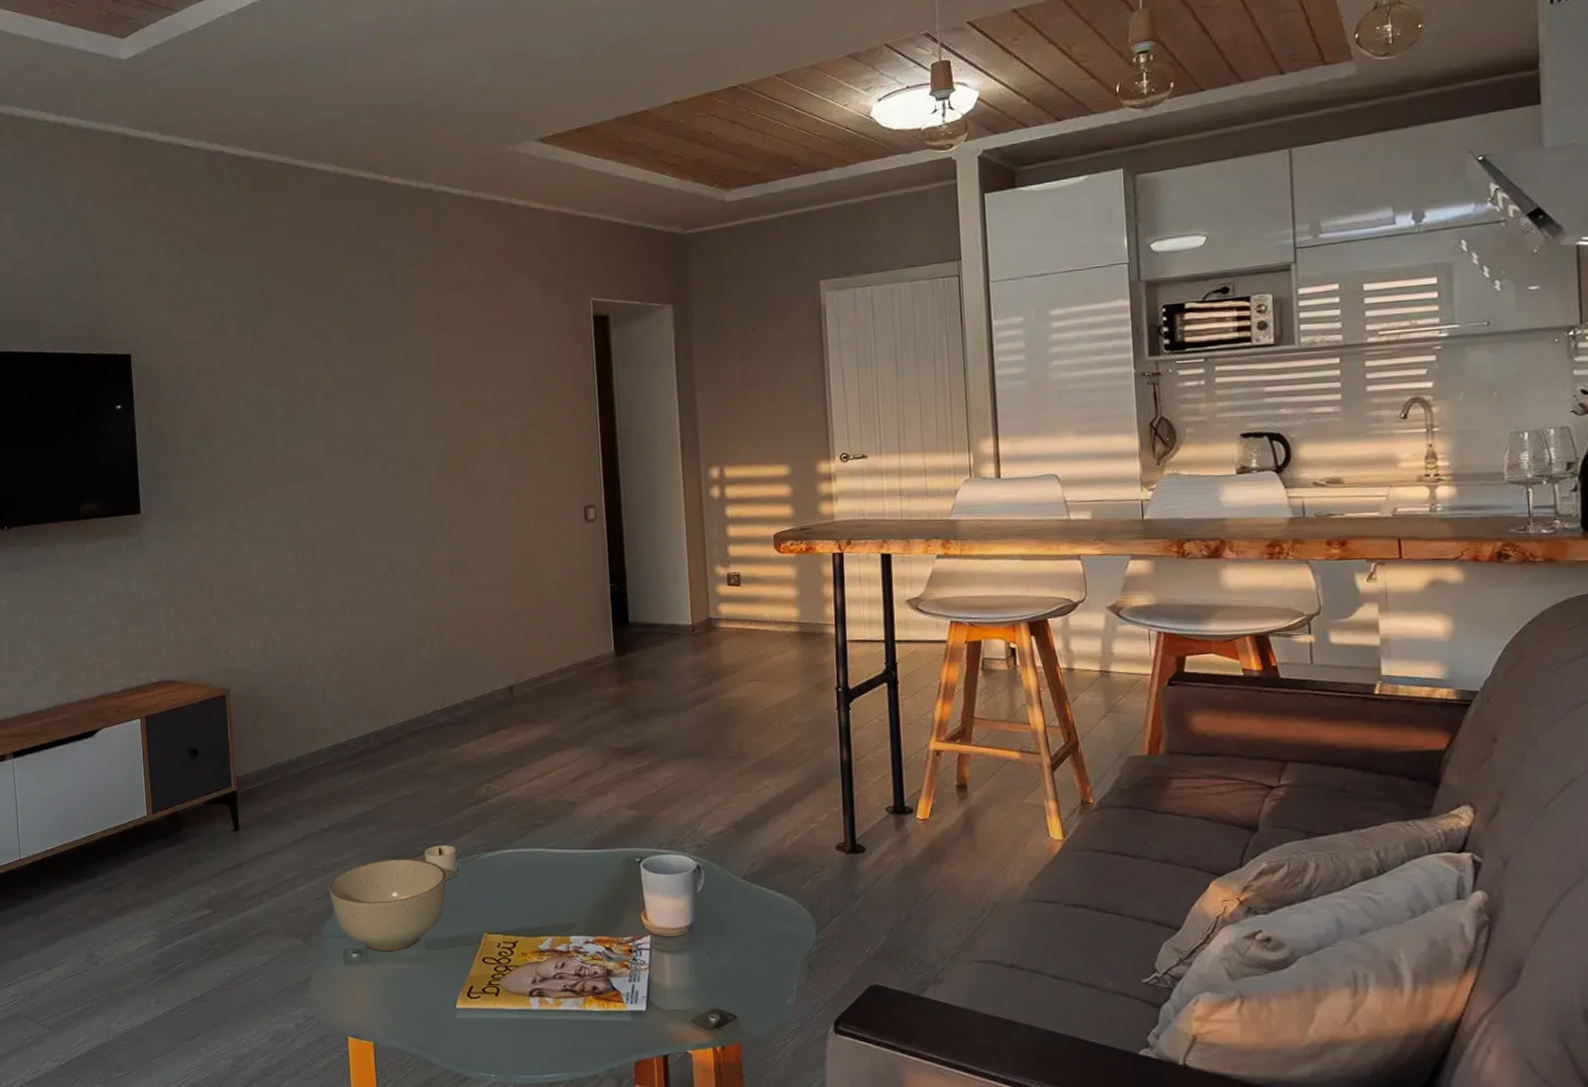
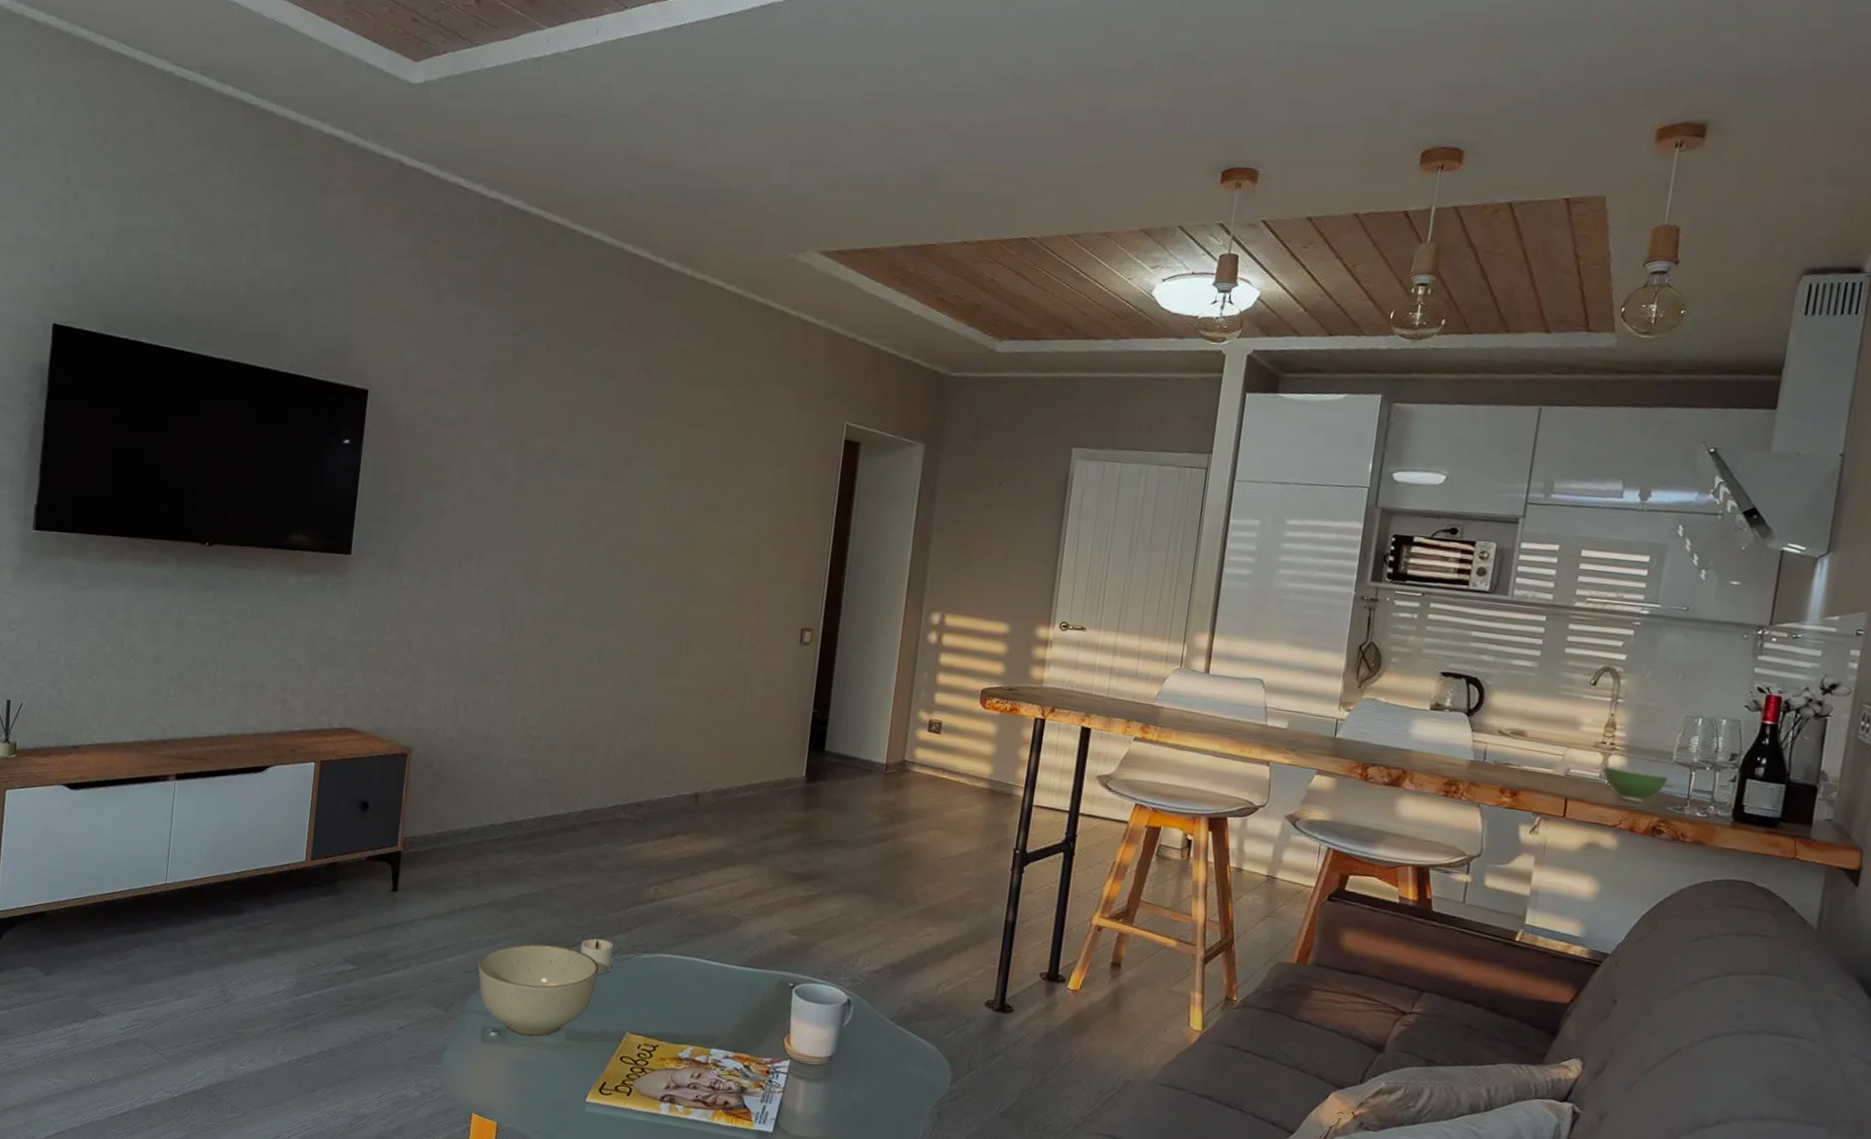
bowl: none [1432,498,1504,531] -> present [1603,767,1668,803]

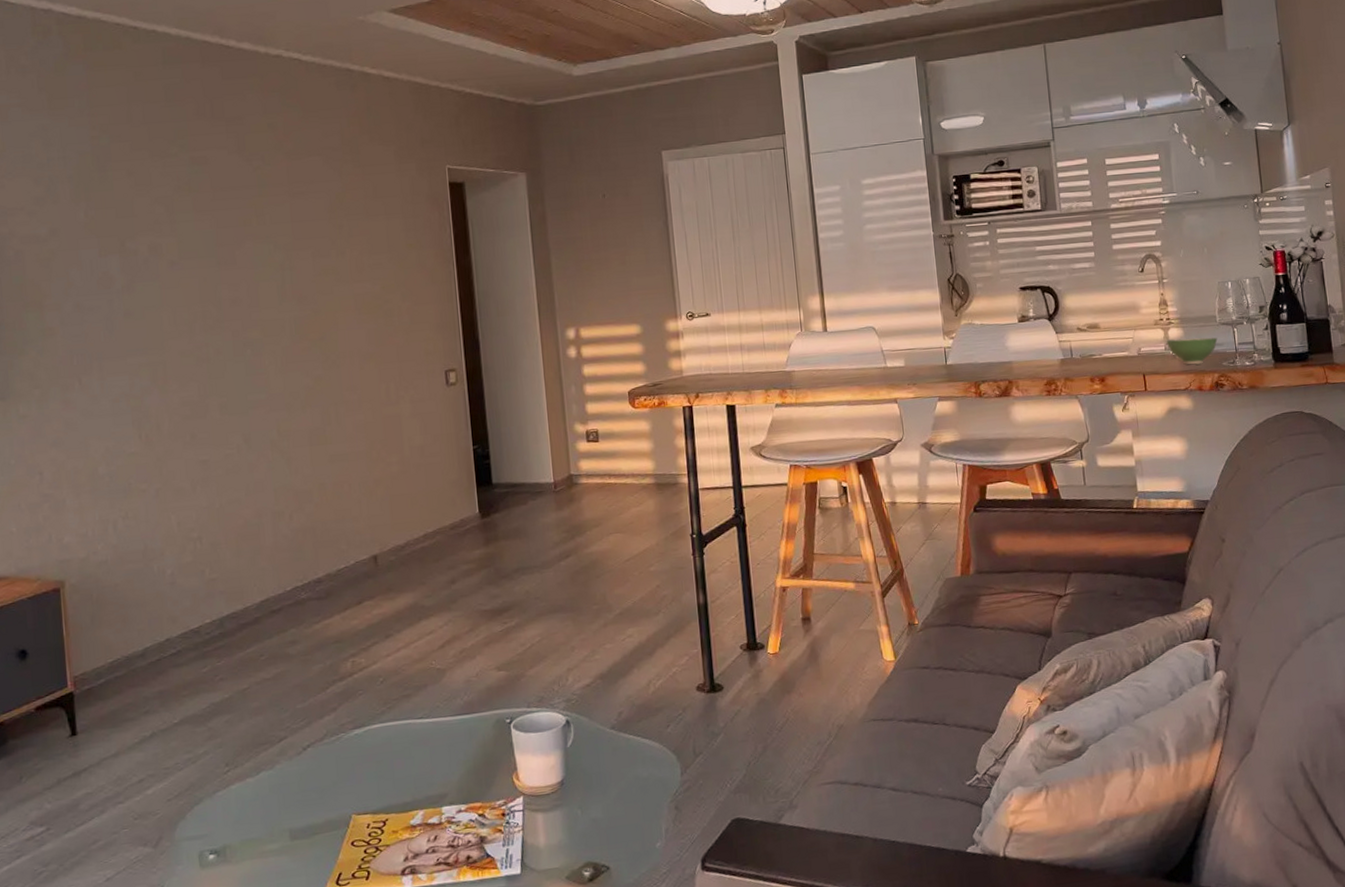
bowl: present [478,944,599,1036] -> none [181,744,311,849]
candle: present [581,938,614,975] -> none [287,726,323,764]

